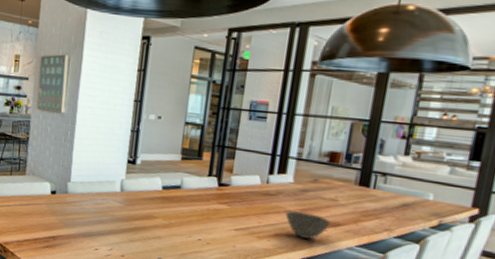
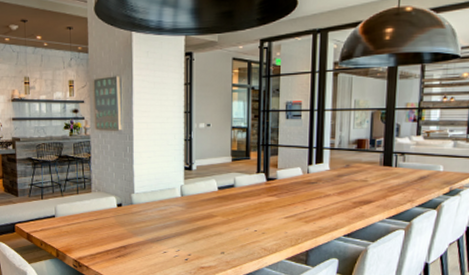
bowl: present [285,211,331,239] -> none [326,195,364,217]

